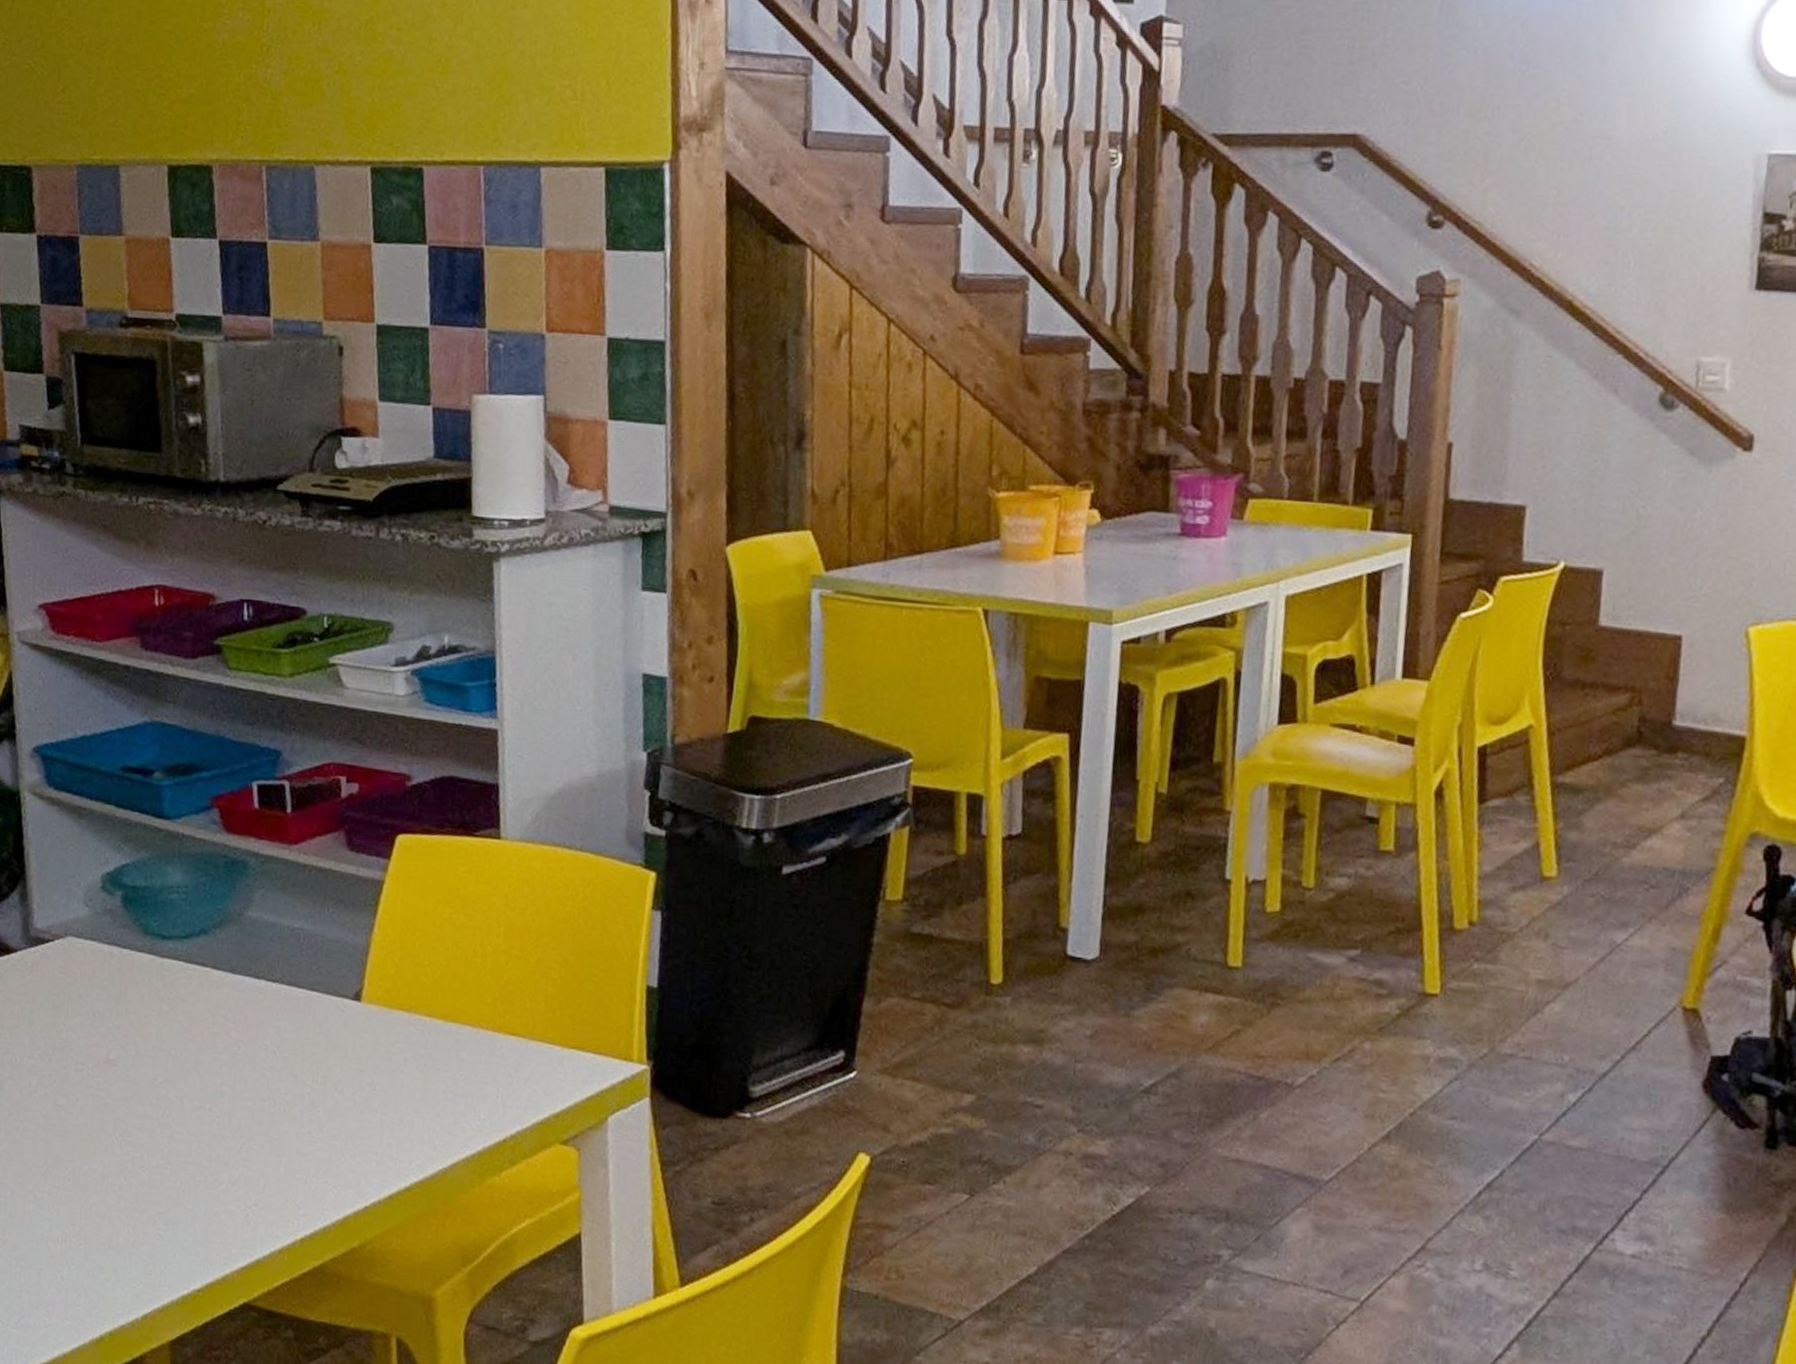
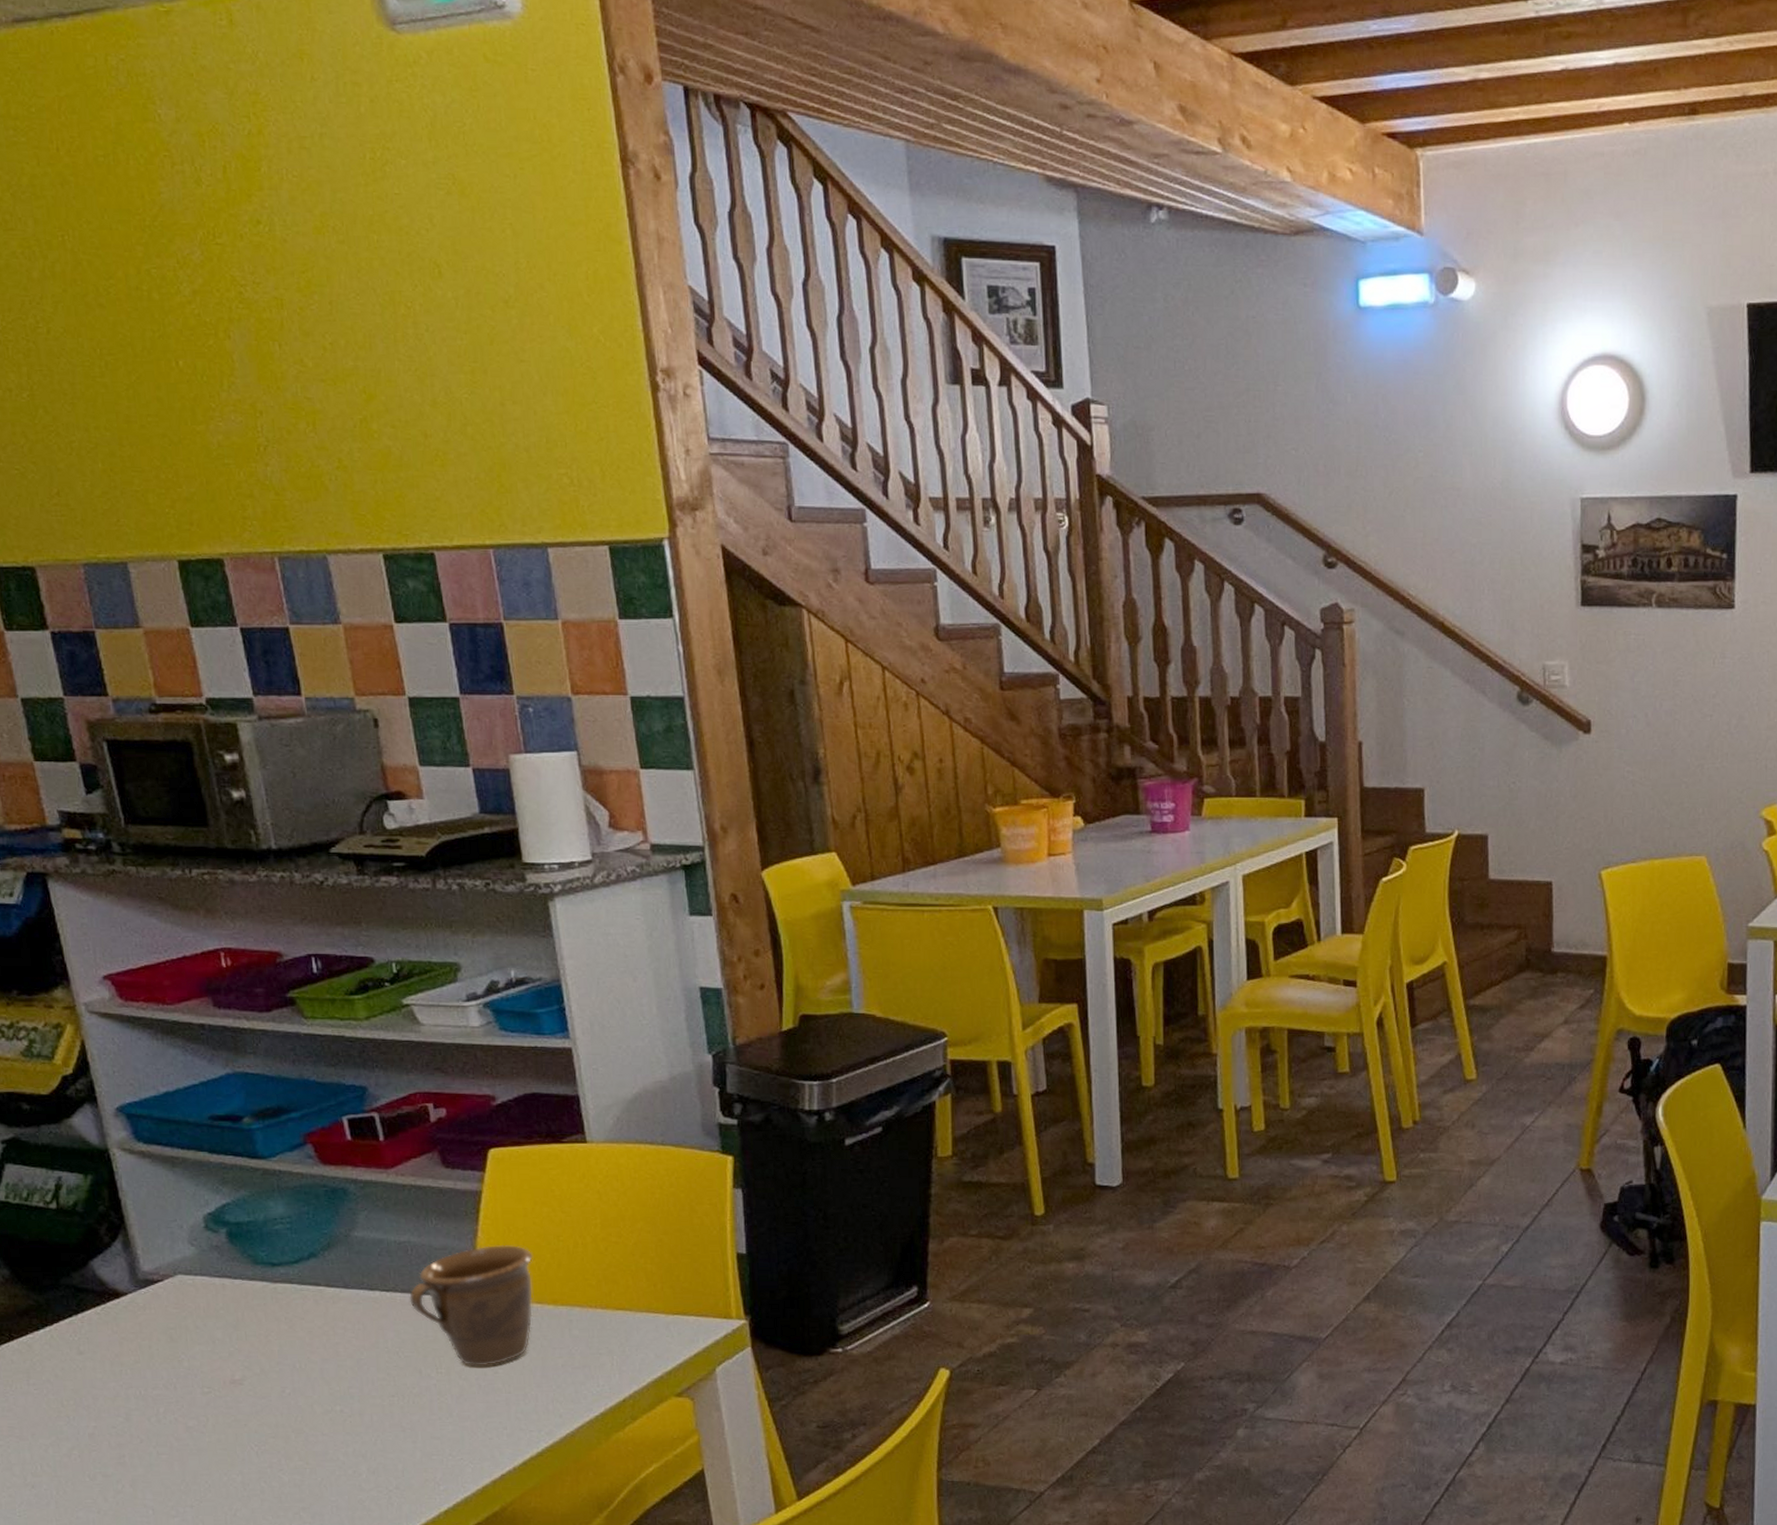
mug: none [295,943,428,1081] -> present [409,1244,533,1367]

